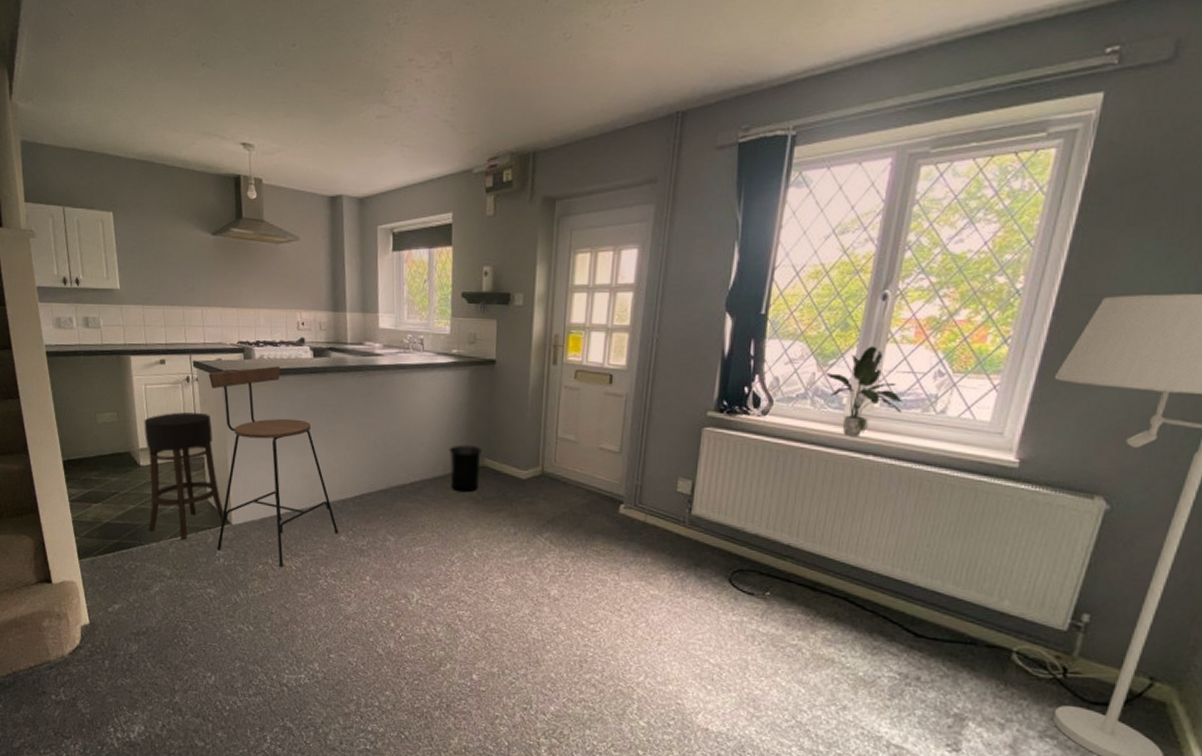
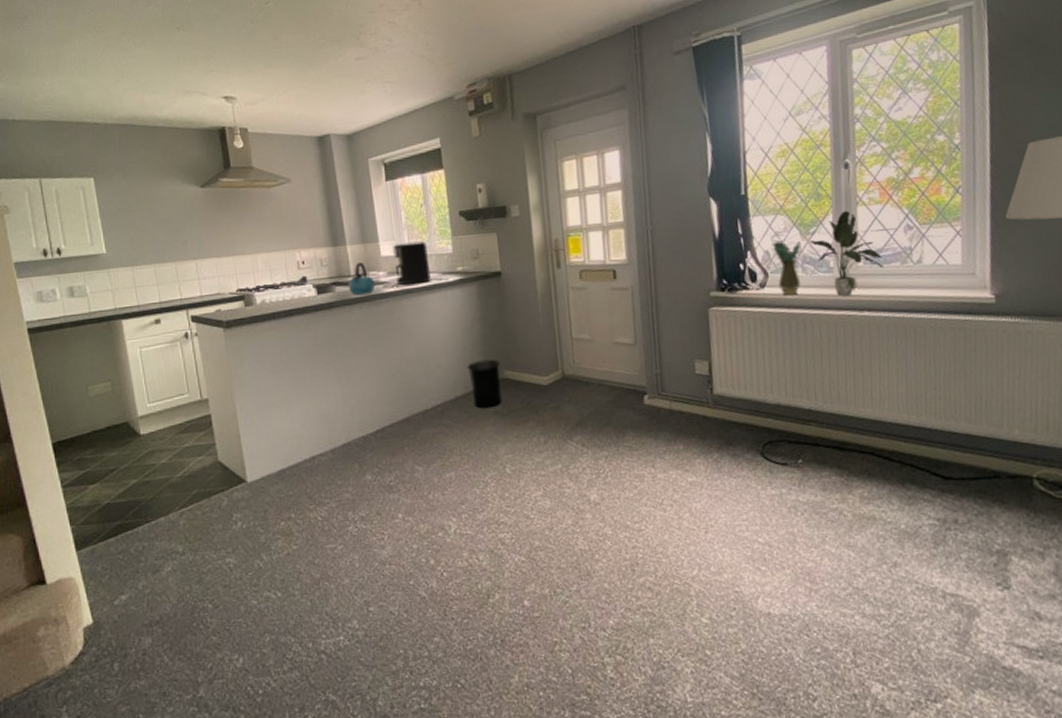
bar stool: present [144,412,227,540] -> none [141,368,242,509]
bar stool: present [208,366,338,567] -> none [208,309,363,520]
kettle: none [343,330,371,365] -> present [348,261,376,296]
coffee maker: none [377,317,443,362] -> present [383,241,449,289]
vase: none [782,365,815,427] -> present [771,238,801,295]

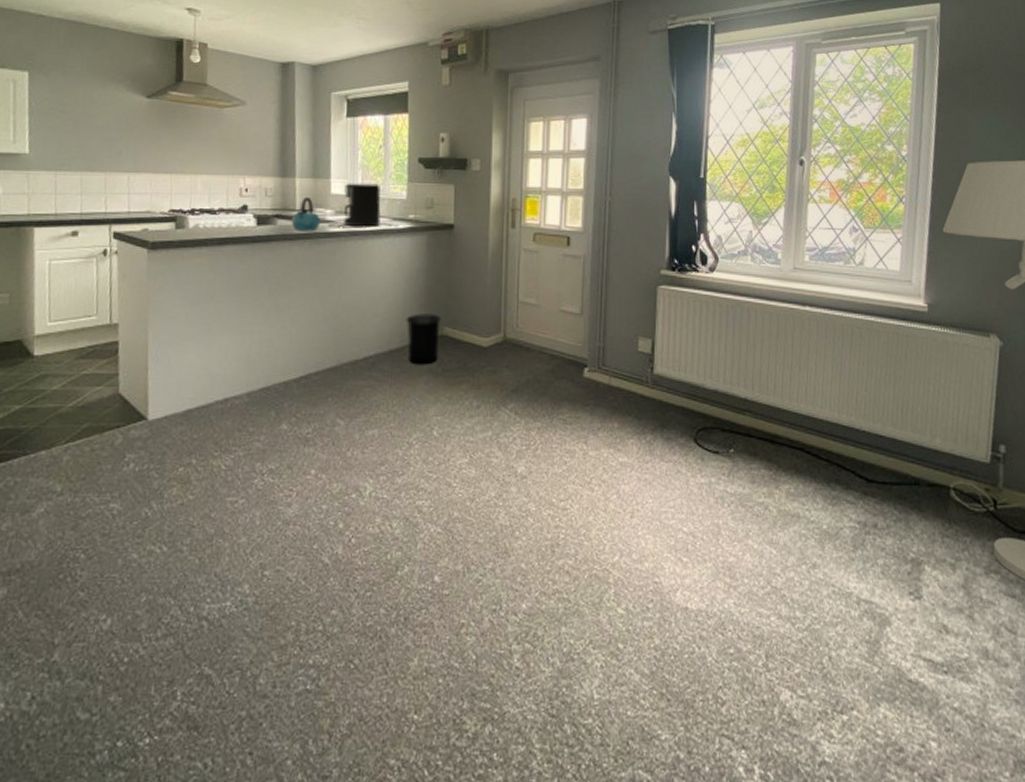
vase: present [771,238,801,295] -> none [724,224,752,282]
potted plant: present [809,210,884,296] -> none [761,206,828,289]

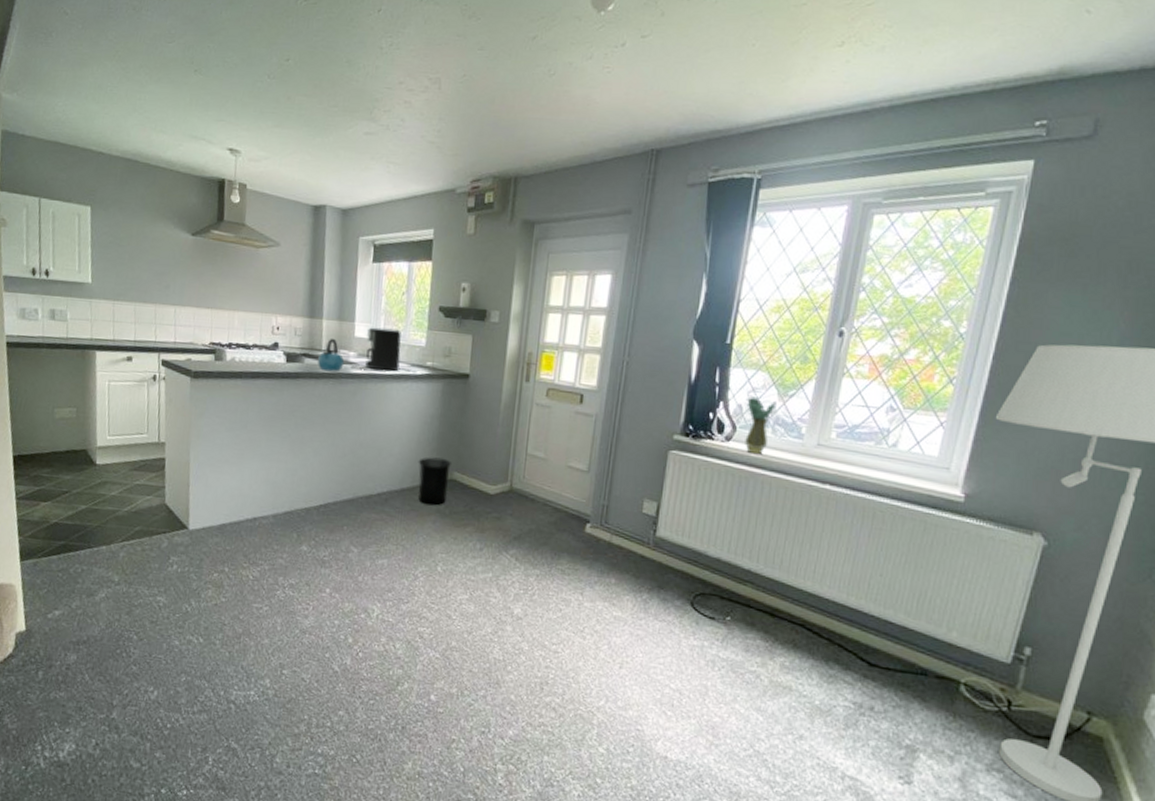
vase: none [724,224,752,282] -> present [745,393,776,454]

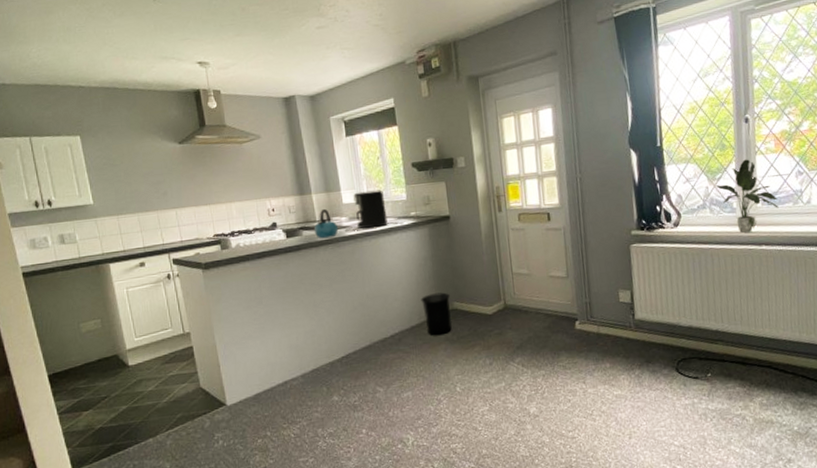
vase: present [745,393,776,454] -> none [683,184,709,233]
potted plant: none [786,379,857,466] -> present [716,159,779,233]

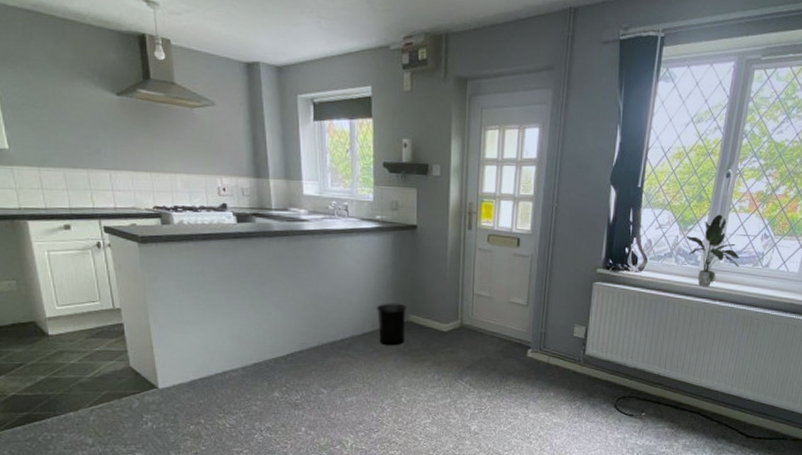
kettle: present [314,208,339,239] -> none [268,196,296,230]
coffee maker: present [345,190,404,232] -> none [303,184,368,228]

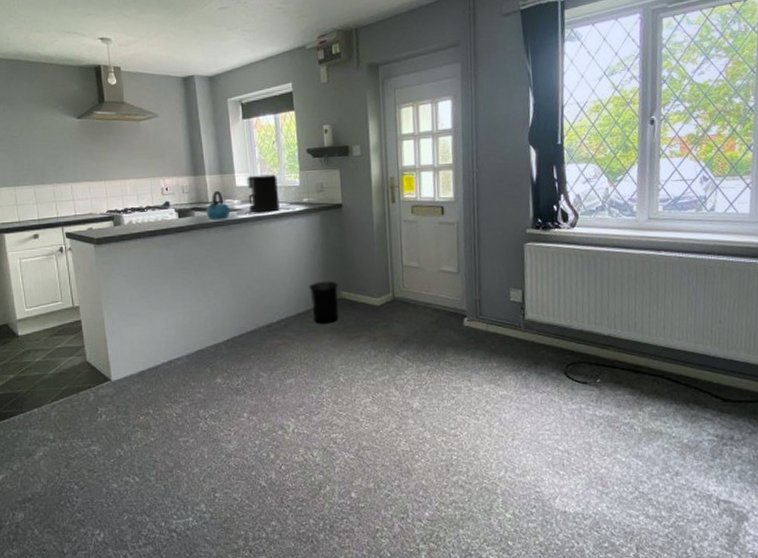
kettle: none [268,196,296,230] -> present [206,190,231,221]
coffee maker: none [303,184,368,228] -> present [237,174,296,215]
potted plant: present [686,214,740,286] -> none [616,162,681,237]

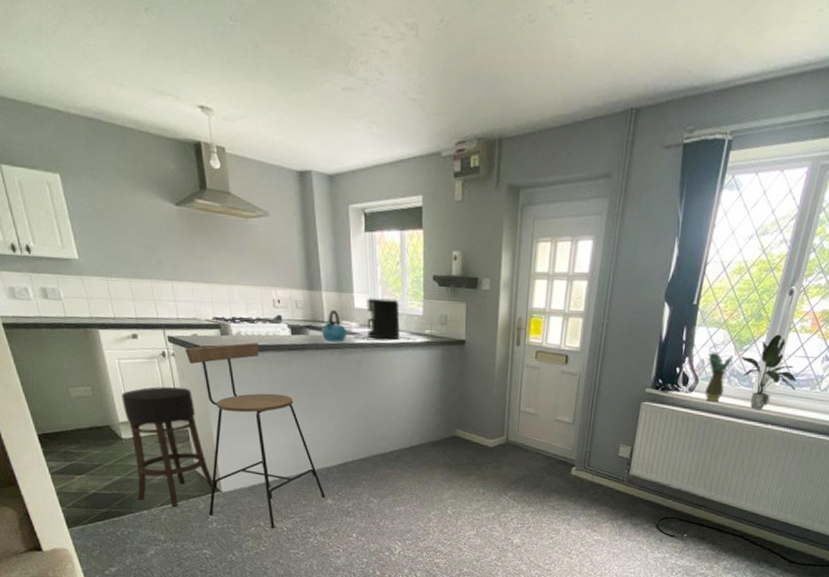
bar stool: none [20,279,107,403] -> present [121,386,217,508]
bar stool: none [81,229,214,416] -> present [185,342,325,529]
waste bin: present [308,281,339,324] -> none [424,417,454,460]
vase: none [582,184,609,235] -> present [705,349,733,401]
potted plant: none [616,162,681,237] -> present [741,334,797,409]

